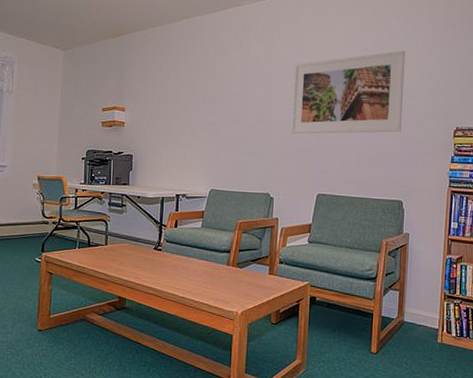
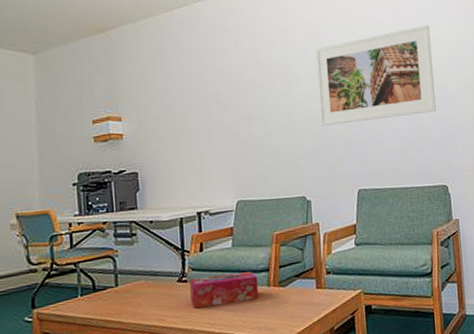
tissue box: none [163,248,220,275] -> present [190,271,258,309]

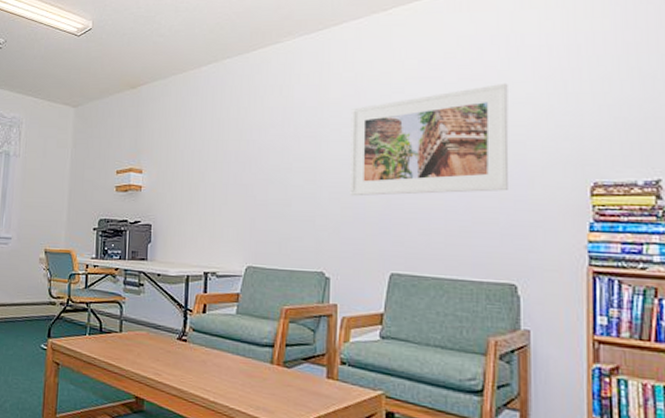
tissue box: present [190,271,258,309] -> none [189,338,261,376]

